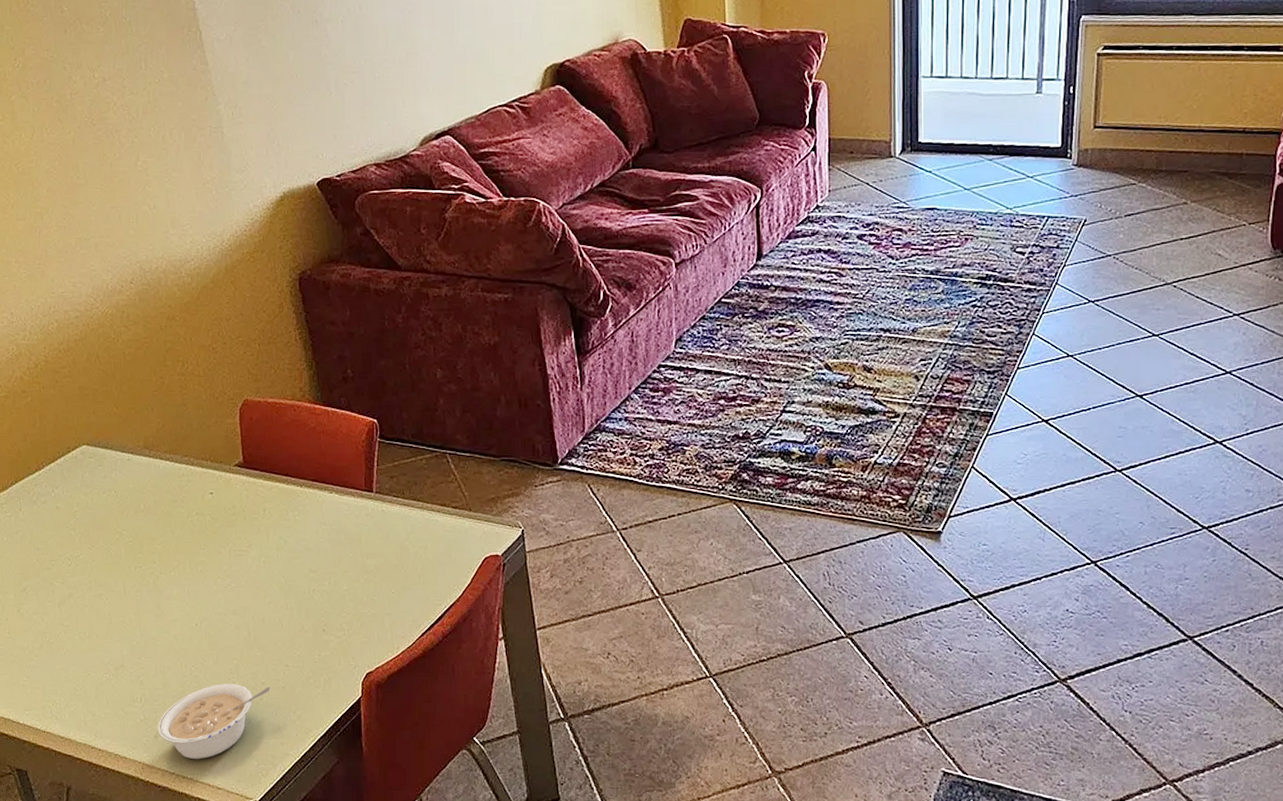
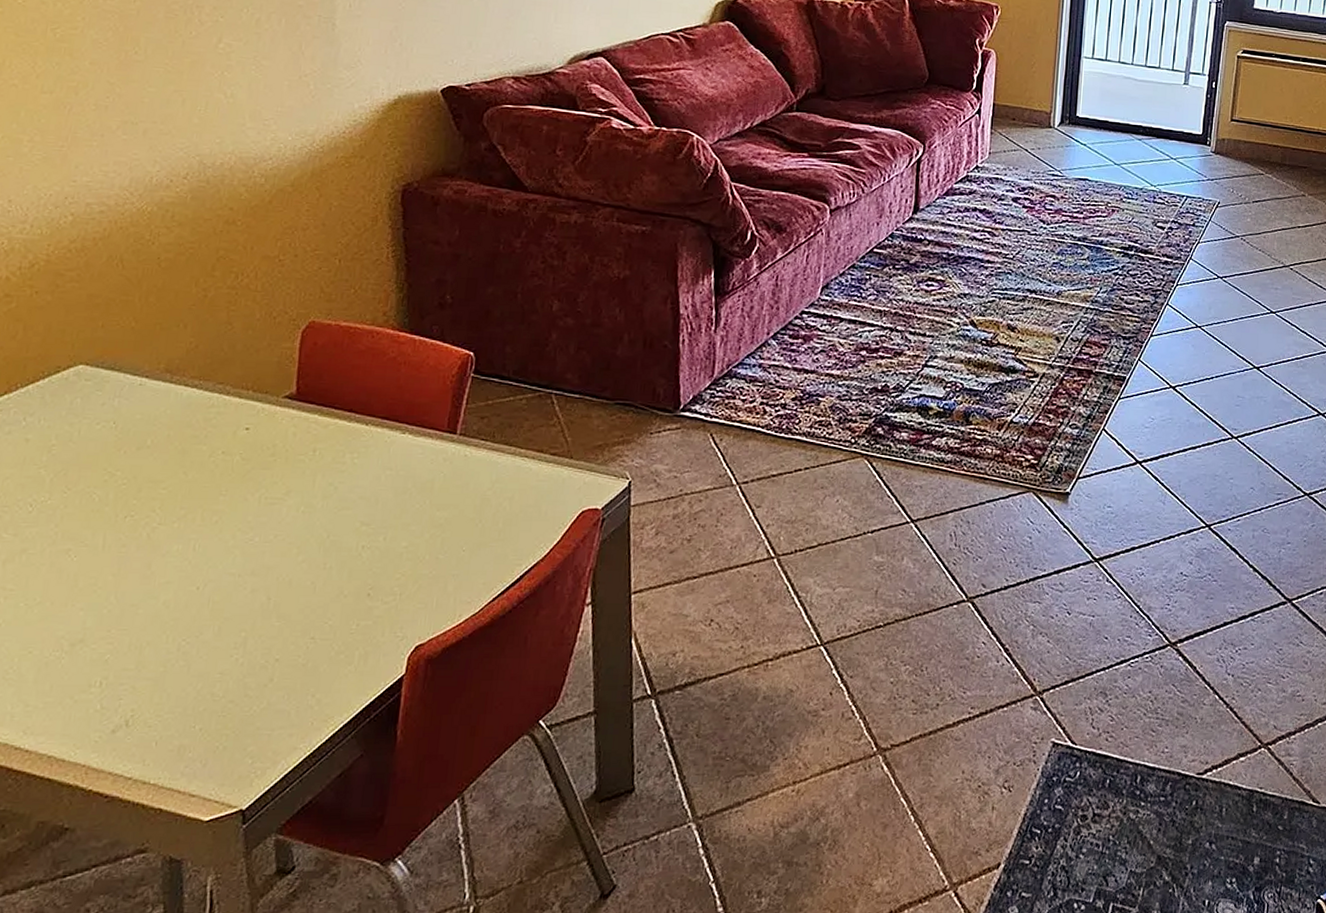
legume: present [157,684,270,760] -> none [117,661,286,760]

